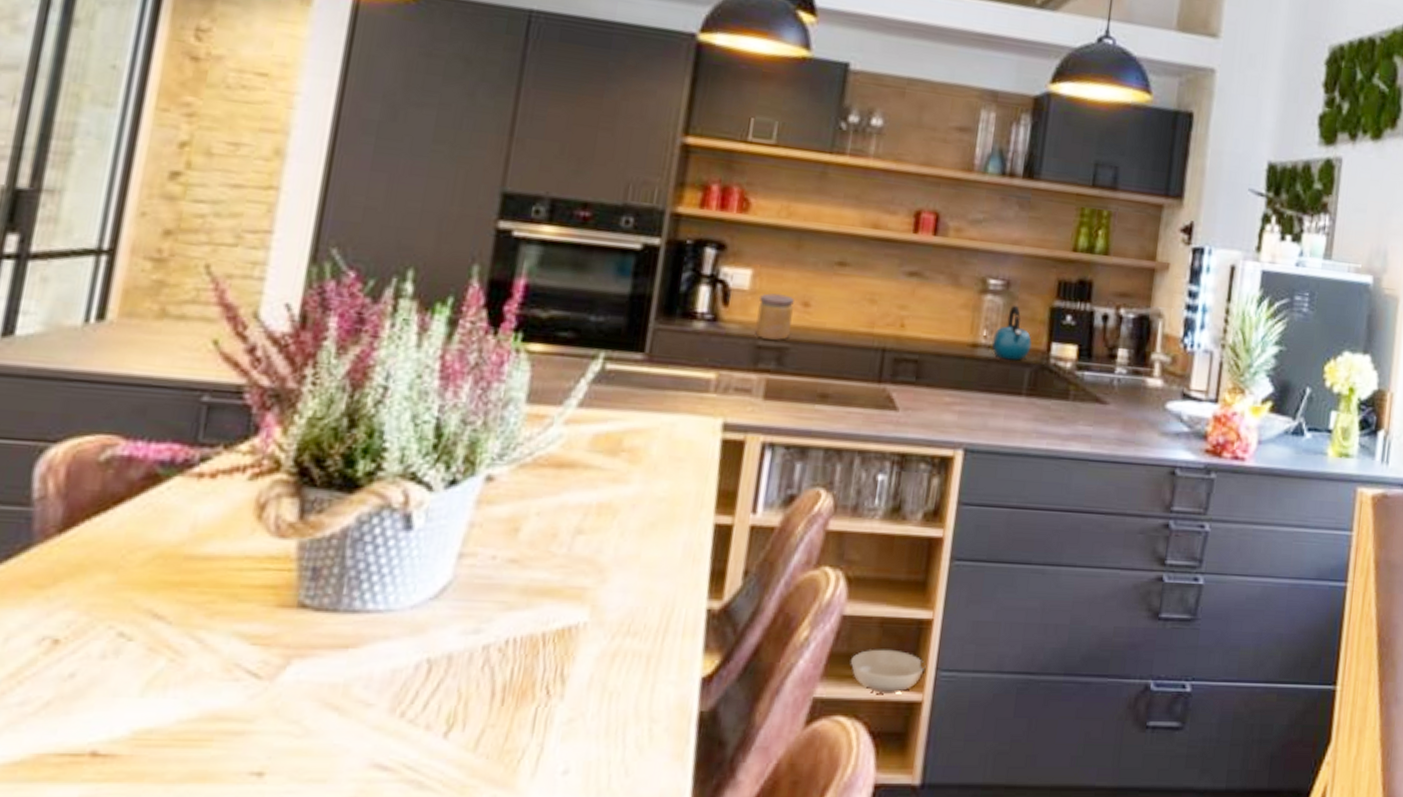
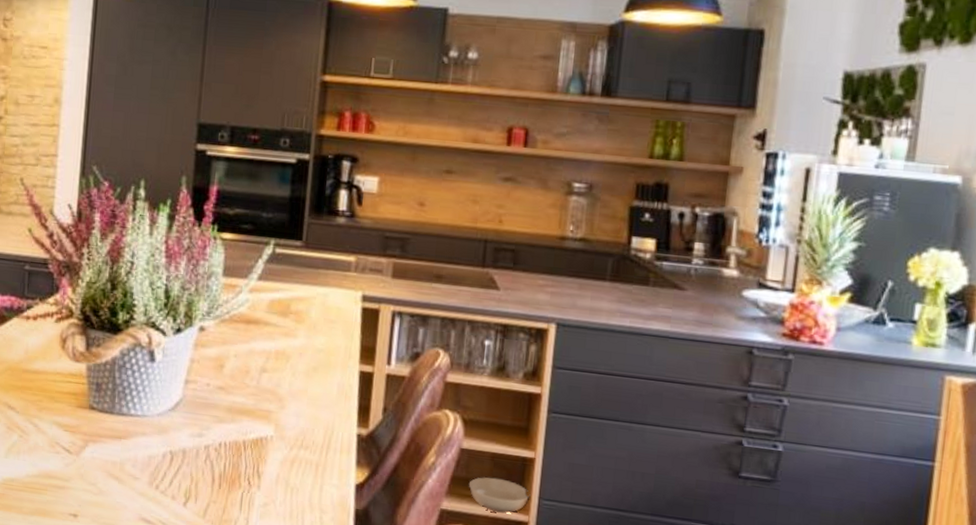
jar: present [755,293,794,340] -> none [383,196,412,233]
kettle: present [991,305,1032,361] -> none [577,204,614,252]

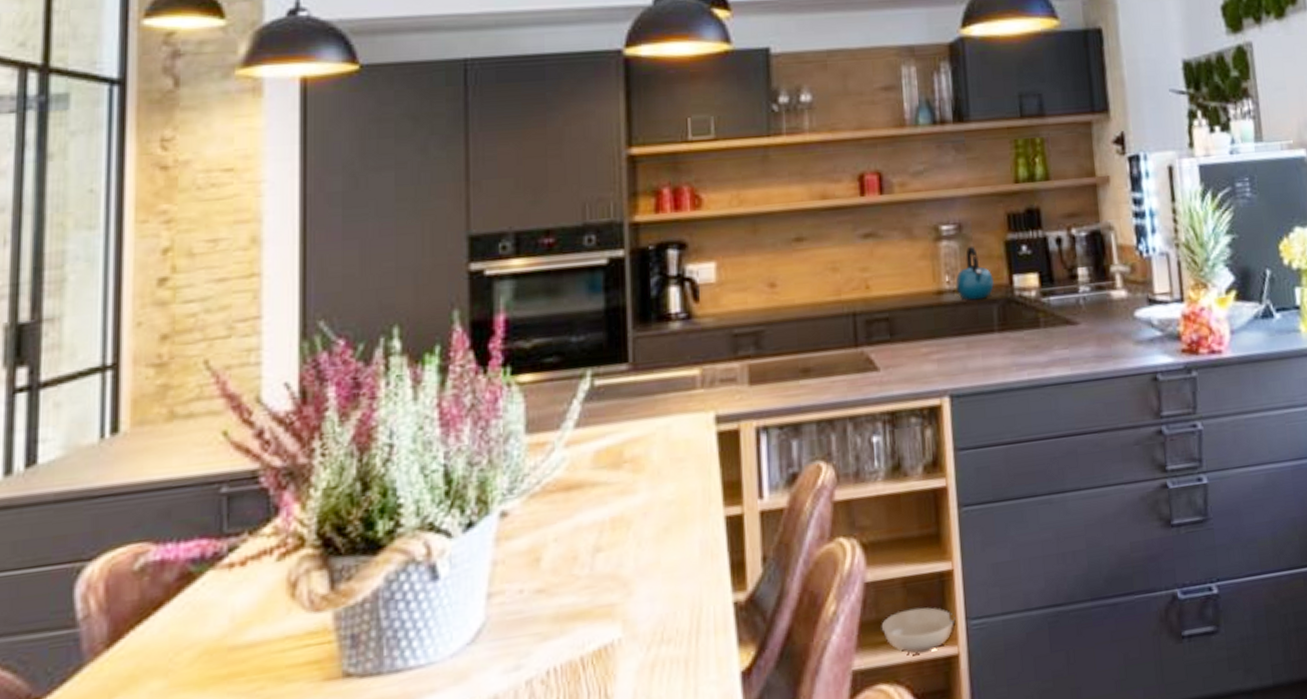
kettle: none [577,204,614,252] -> present [955,245,994,301]

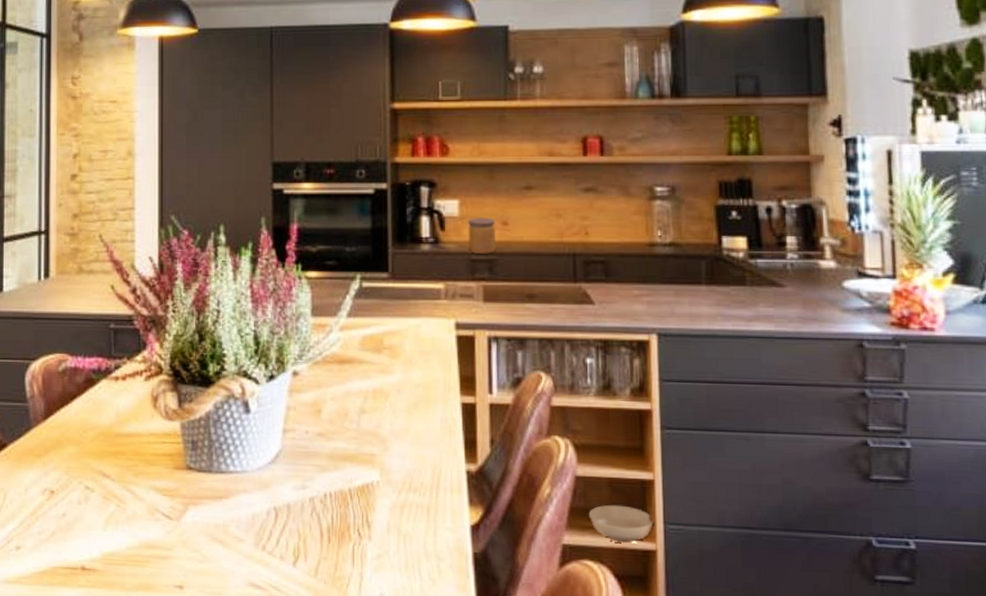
jar: none [728,280,762,327] -> present [468,217,496,254]
kettle: present [955,245,994,301] -> none [667,207,703,255]

